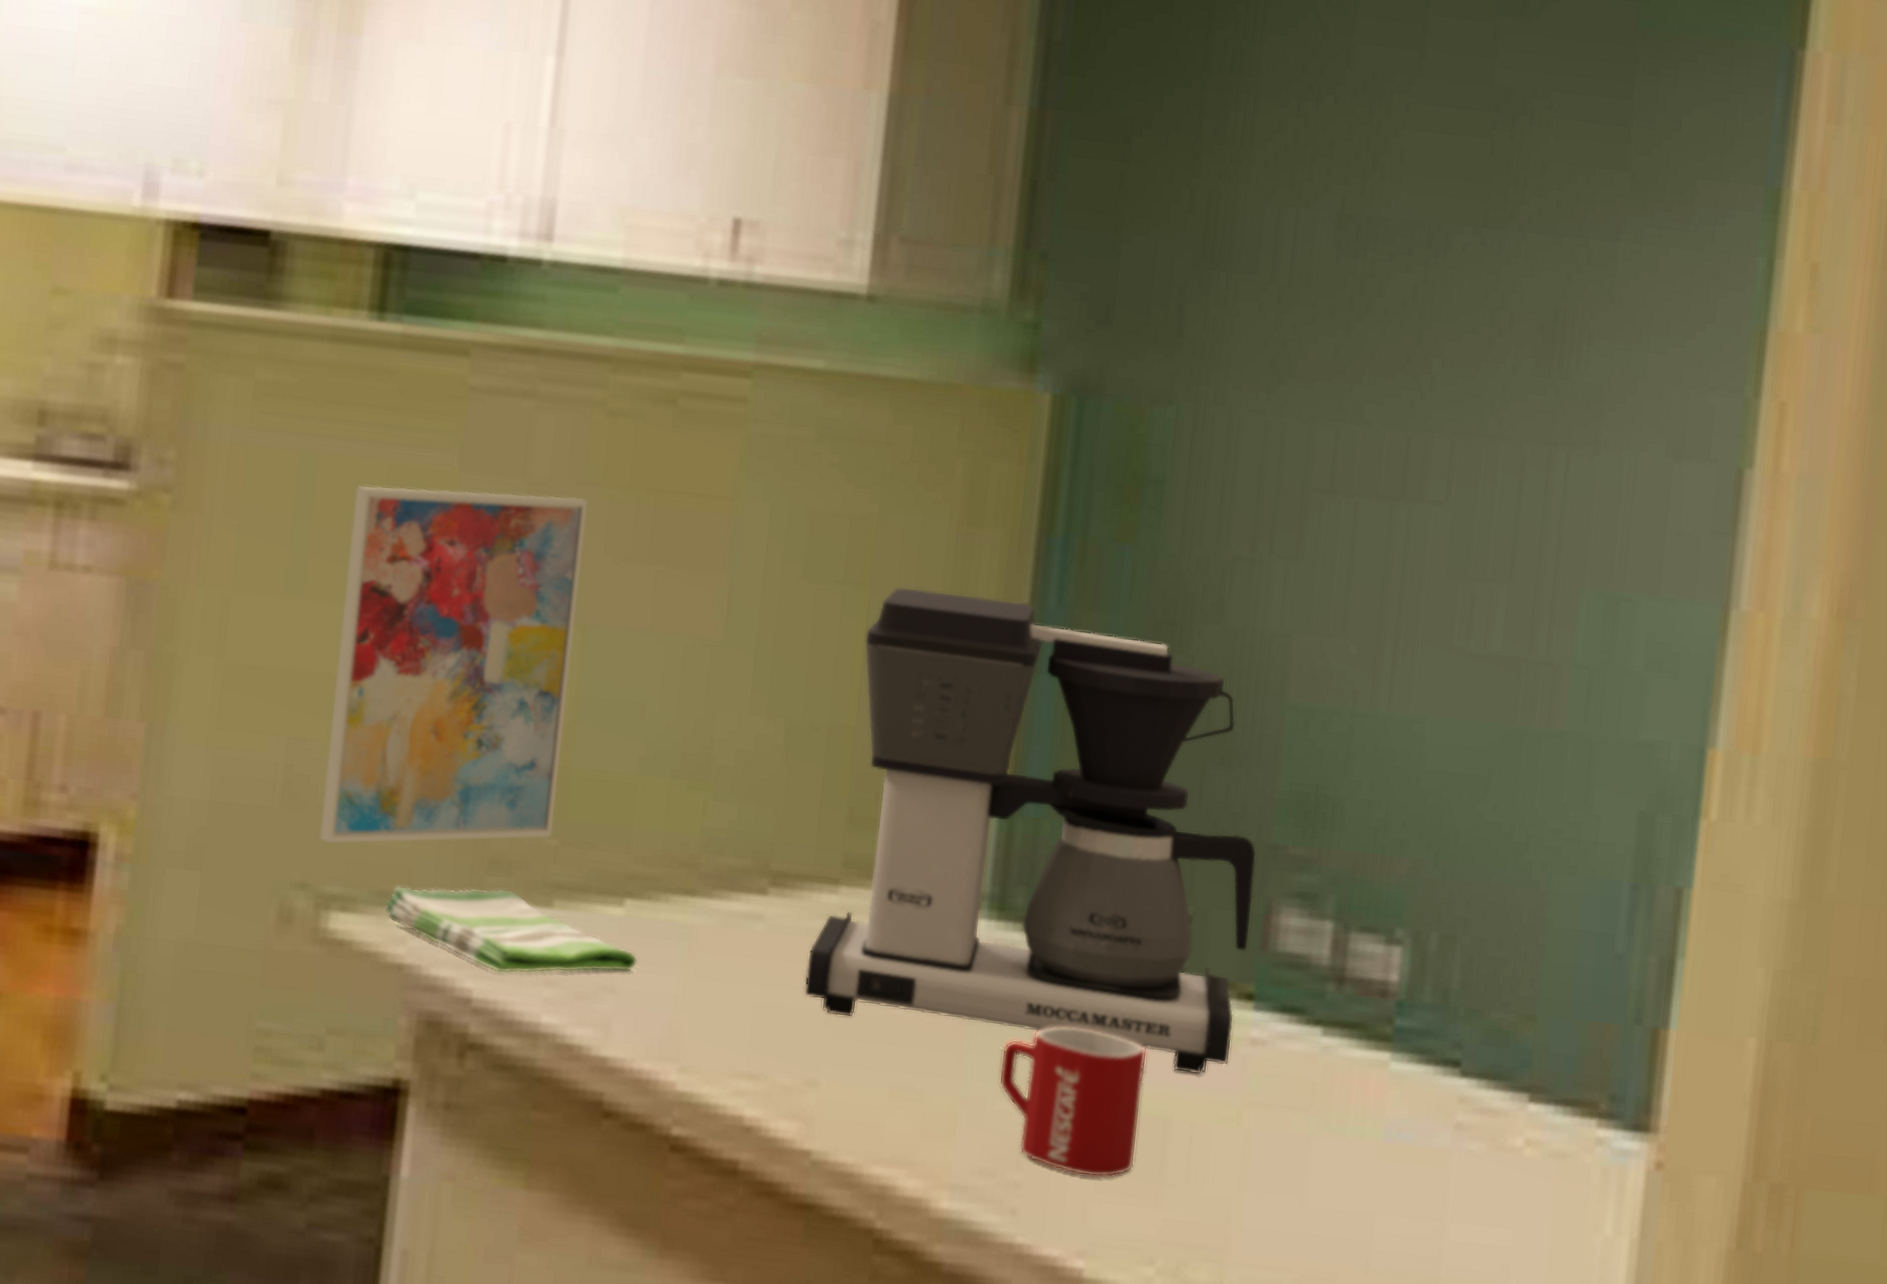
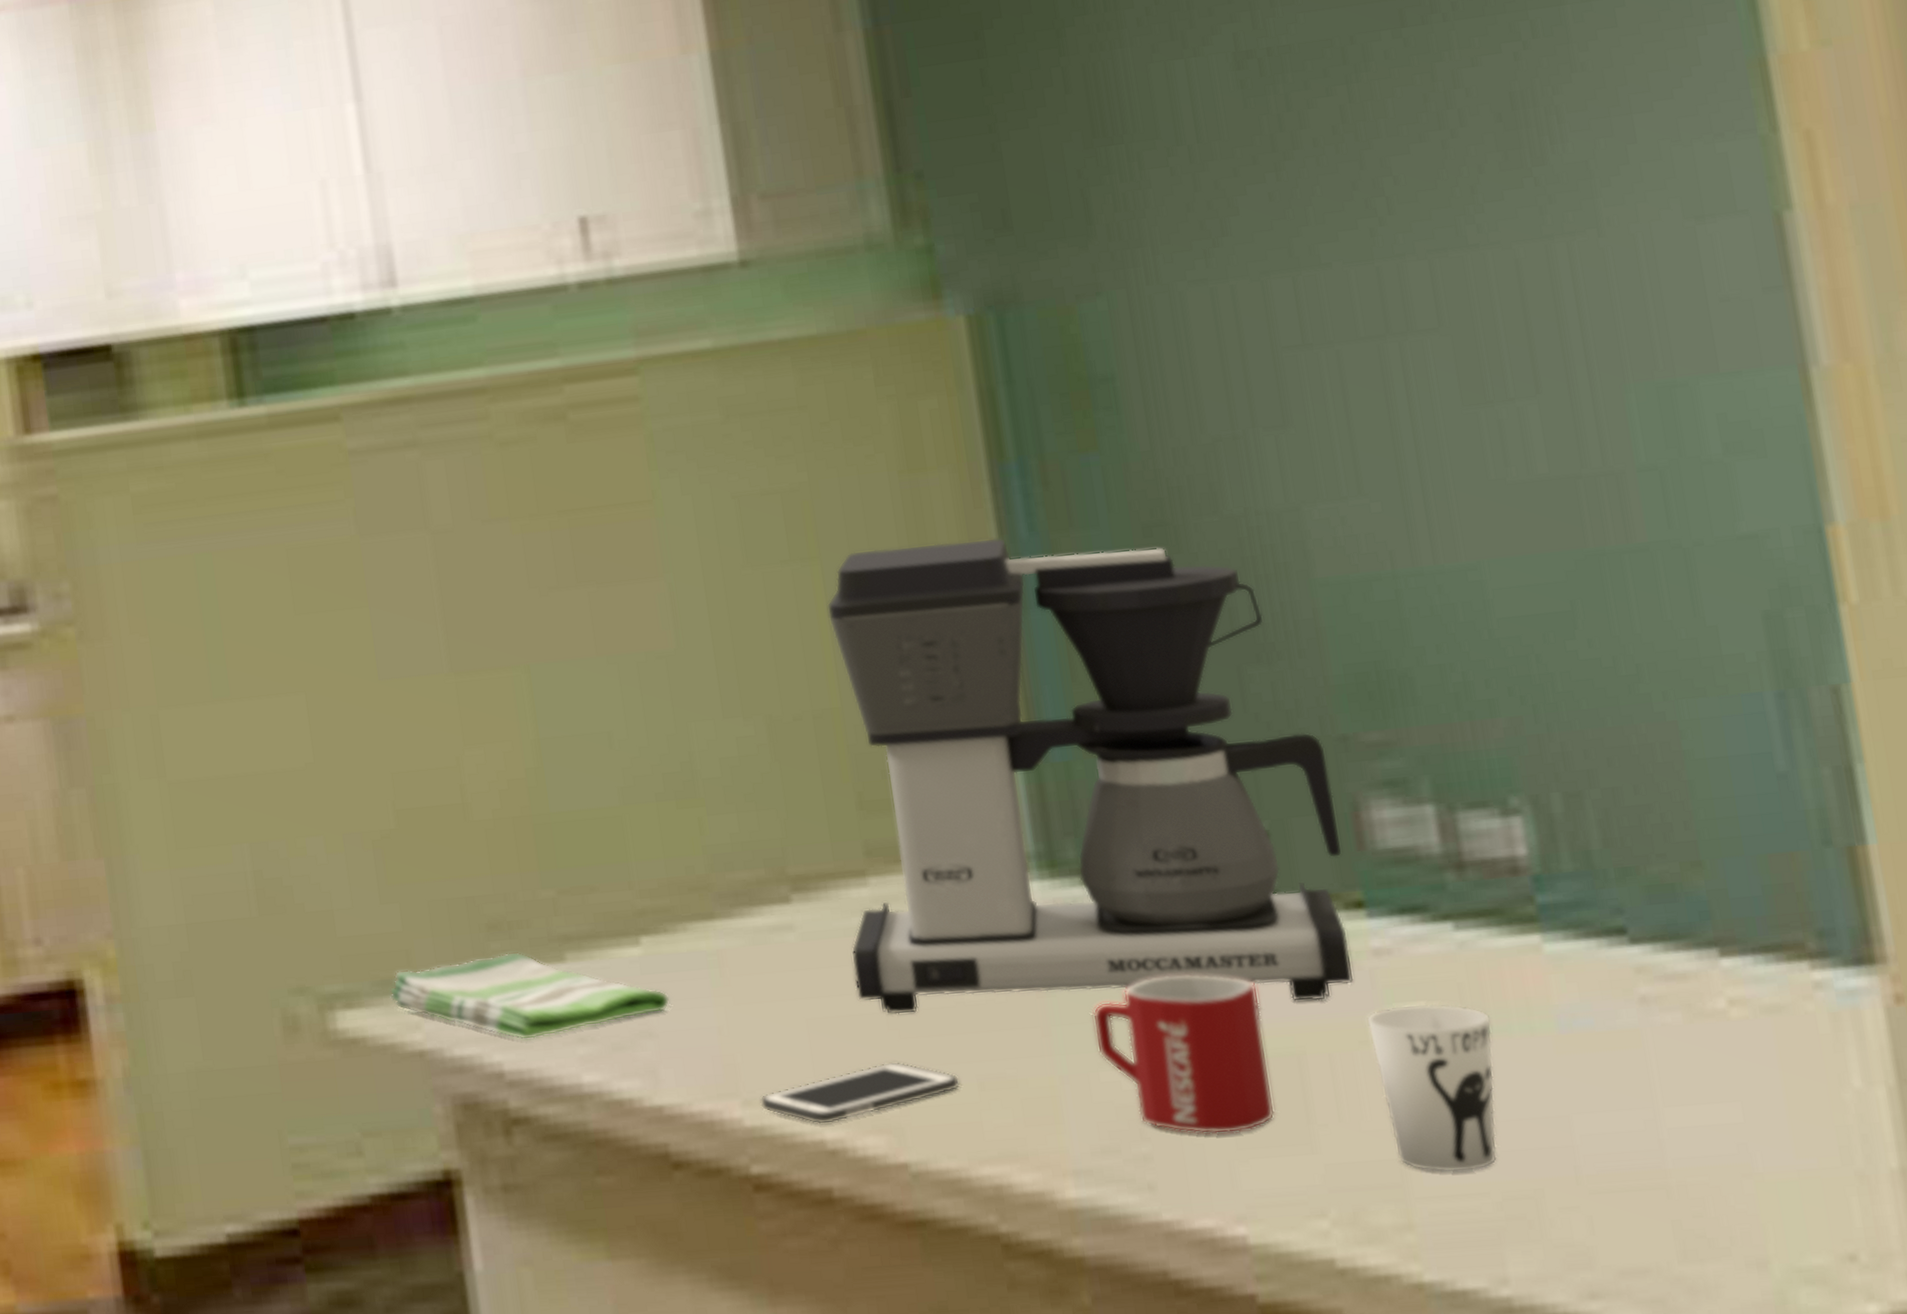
wall art: present [319,485,589,845] -> none [257,536,547,943]
cell phone: none [694,1056,875,1103] -> present [759,1061,961,1125]
cup: none [1225,1091,1332,1248] -> present [1366,1003,1497,1173]

